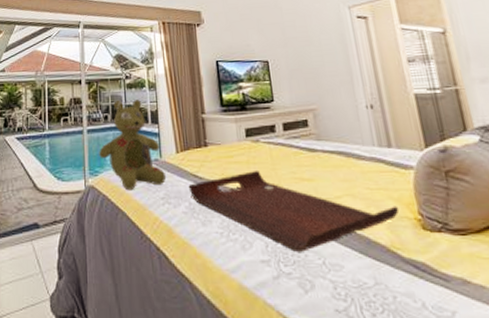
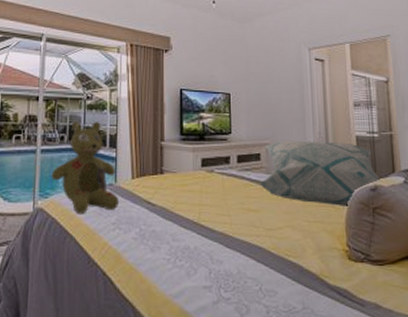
serving tray: present [188,169,399,252] -> none [141,199,331,278]
decorative pillow: none [309,102,450,171] -> present [258,140,381,206]

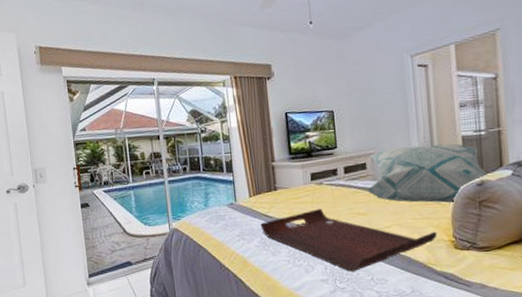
stuffed bear: present [51,122,119,215] -> none [180,151,240,231]
serving tray: none [141,199,331,278] -> present [260,208,438,272]

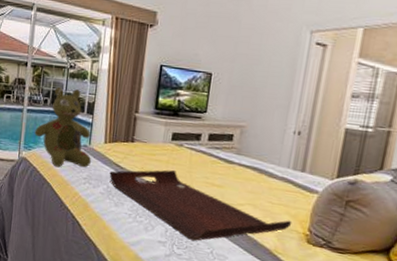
stuffed bear: none [180,151,240,231] -> present [34,87,91,168]
decorative pillow: present [365,143,488,203] -> none [226,125,364,195]

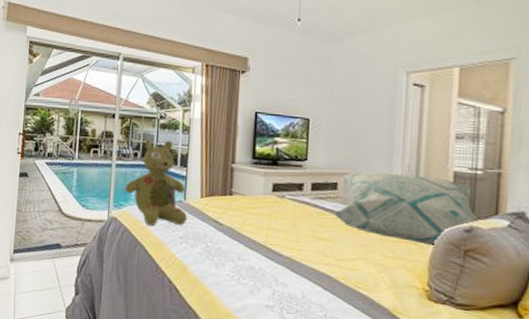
serving tray: present [109,169,292,241] -> none [207,223,410,304]
decorative pillow: none [226,125,364,195] -> present [332,171,479,245]

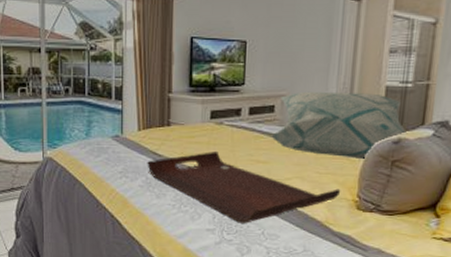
stuffed bear: present [125,139,187,227] -> none [58,74,125,164]
serving tray: none [207,223,410,304] -> present [147,150,341,223]

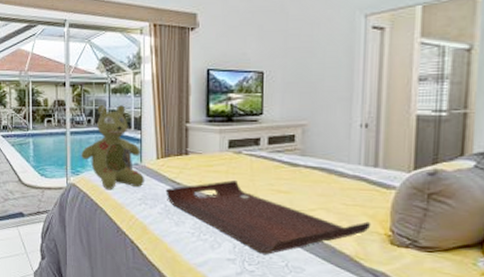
stuffed bear: none [58,74,125,164] -> present [81,105,144,191]
decorative pillow: present [269,91,406,159] -> none [290,121,443,191]

